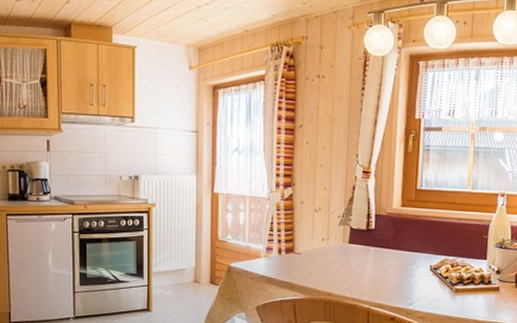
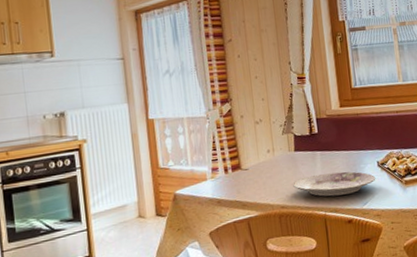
plate: none [342,269,426,293] -> present [293,171,376,197]

